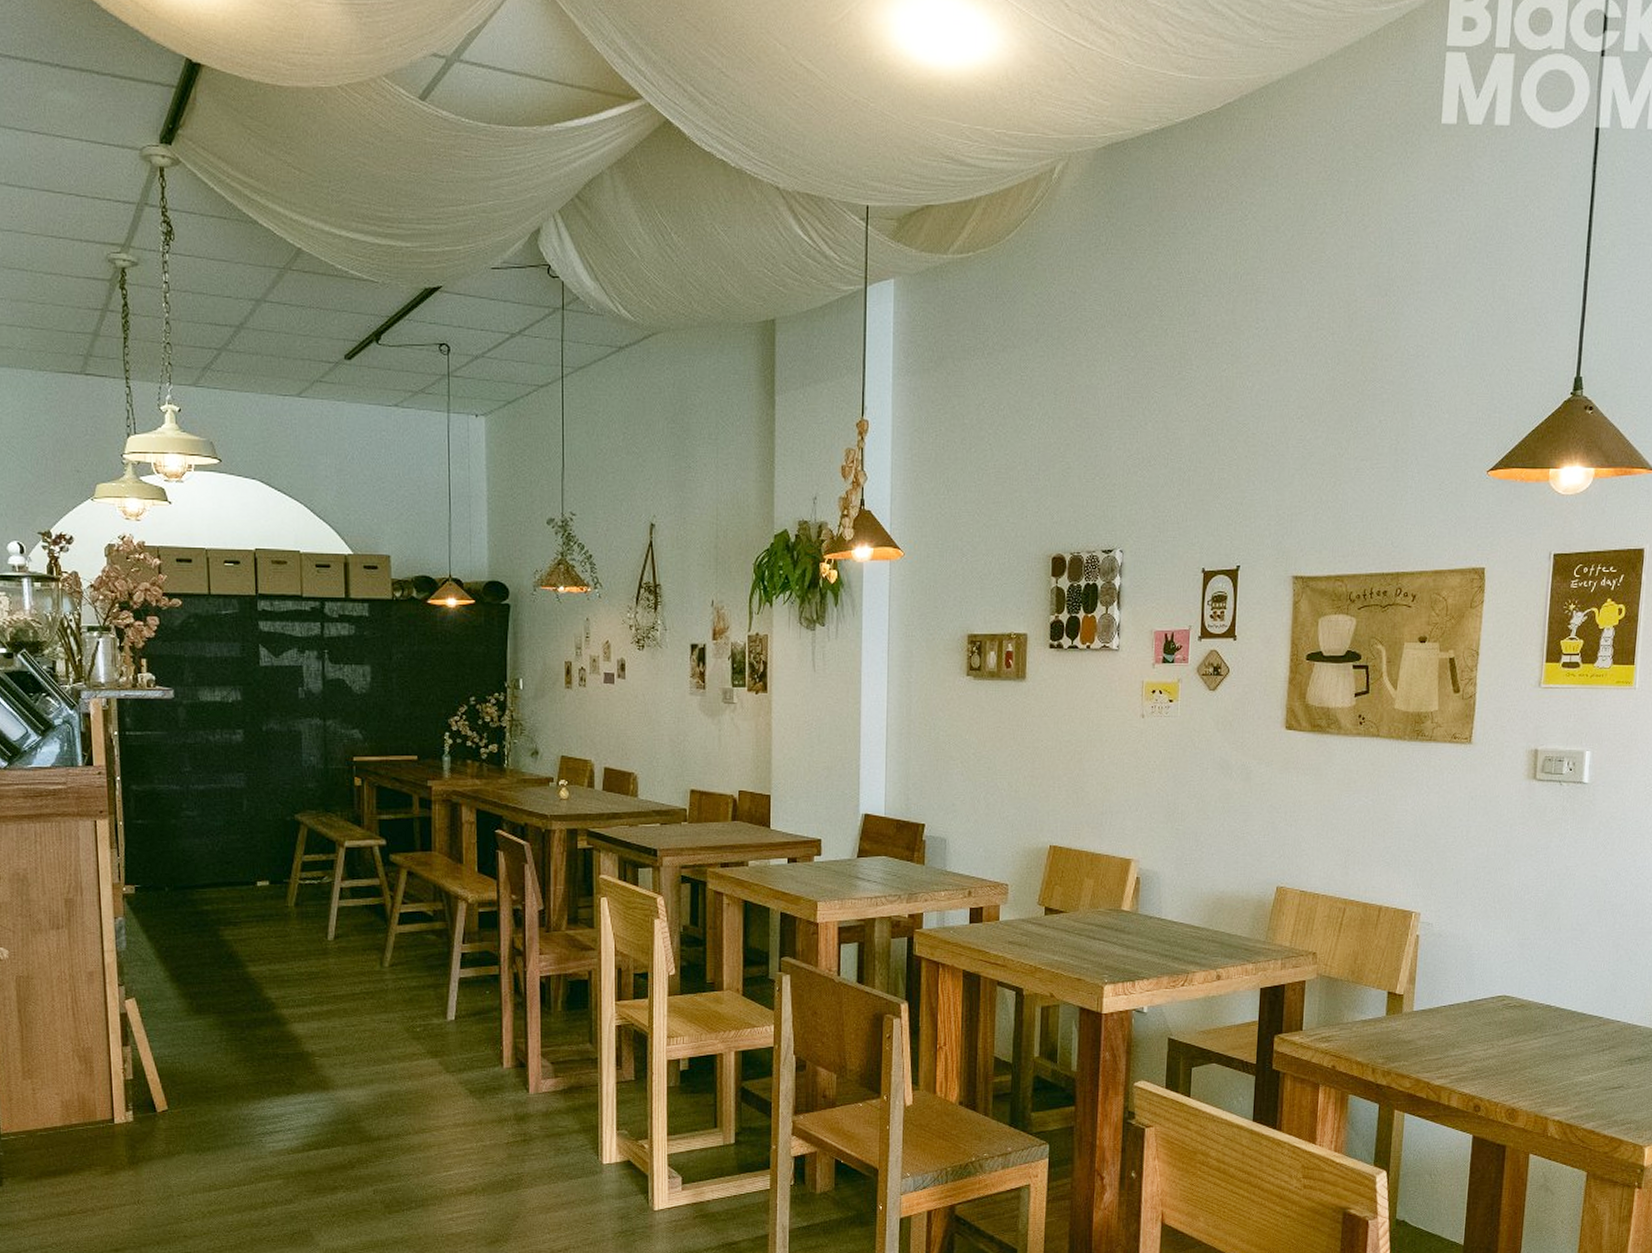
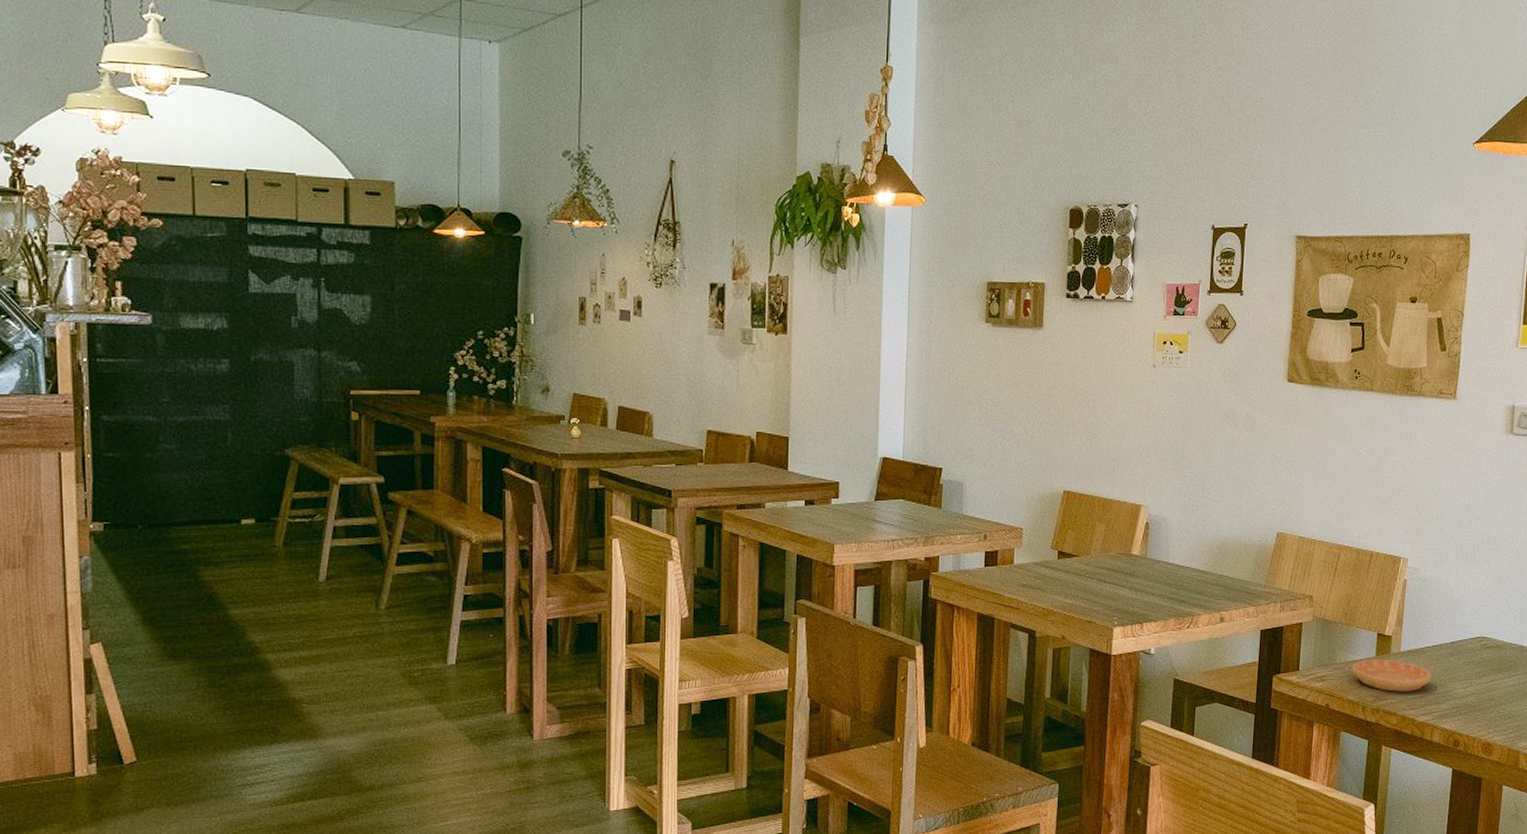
saucer: none [1360,1018,1448,1053] -> present [1352,659,1432,692]

